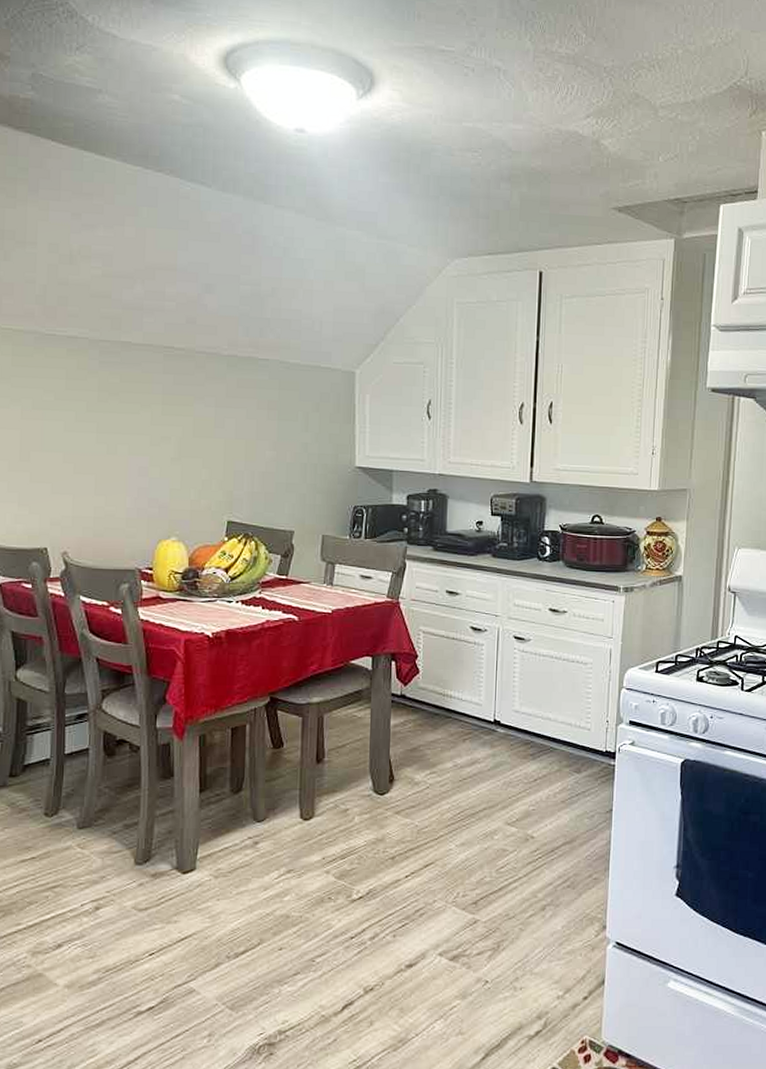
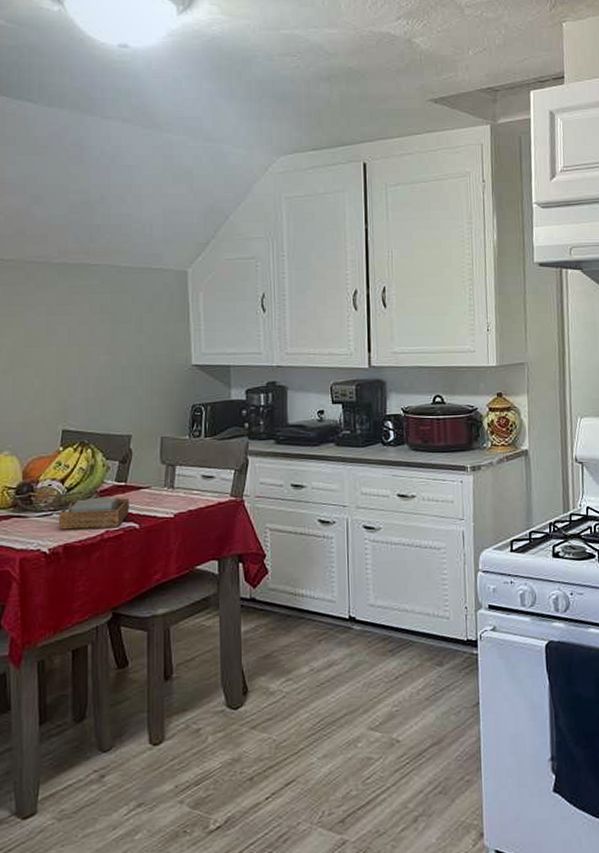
napkin holder: none [221,588,290,619] -> present [58,497,129,530]

